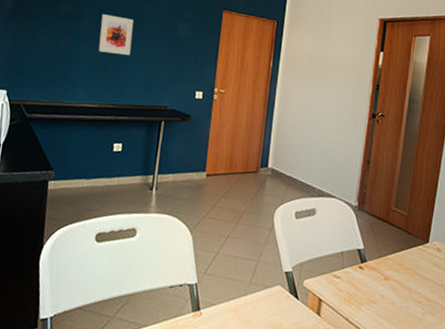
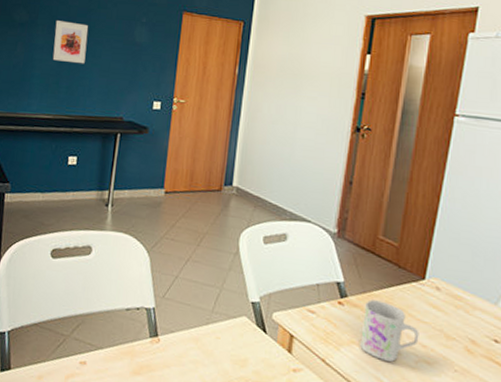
mug: none [377,263,425,315] -> present [360,299,419,362]

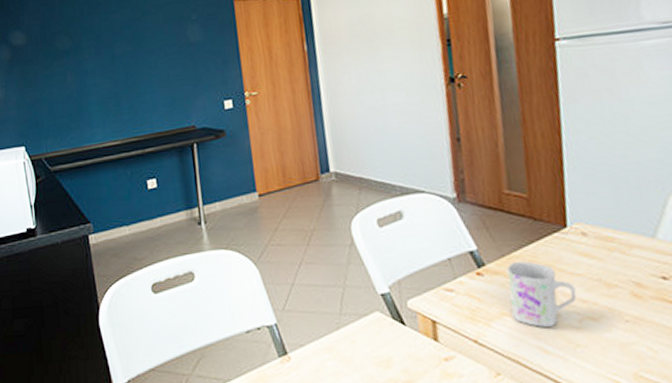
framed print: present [52,20,88,64] -> none [101,36,142,82]

